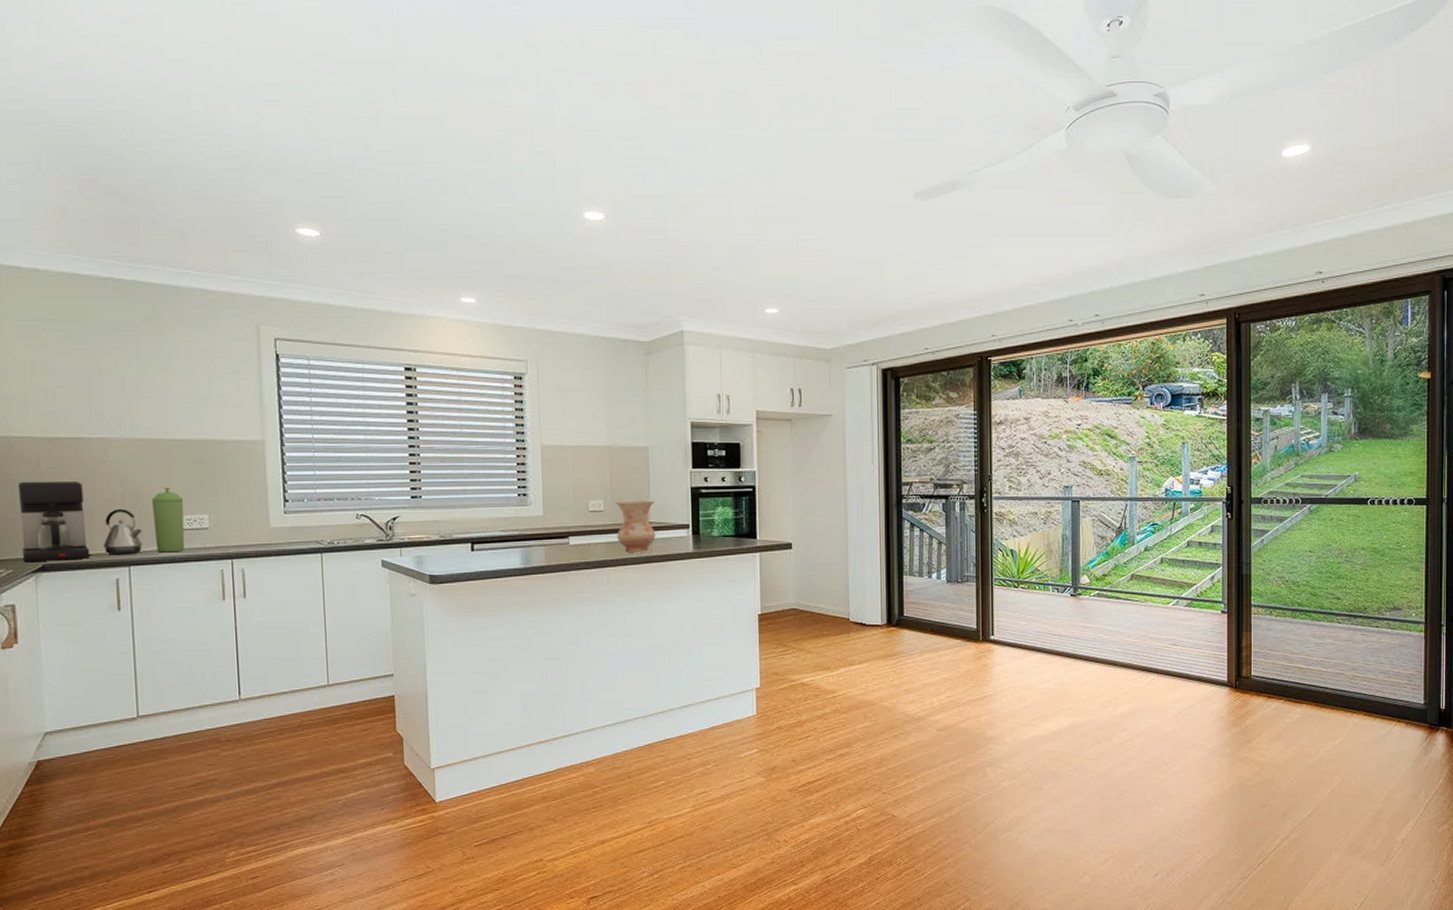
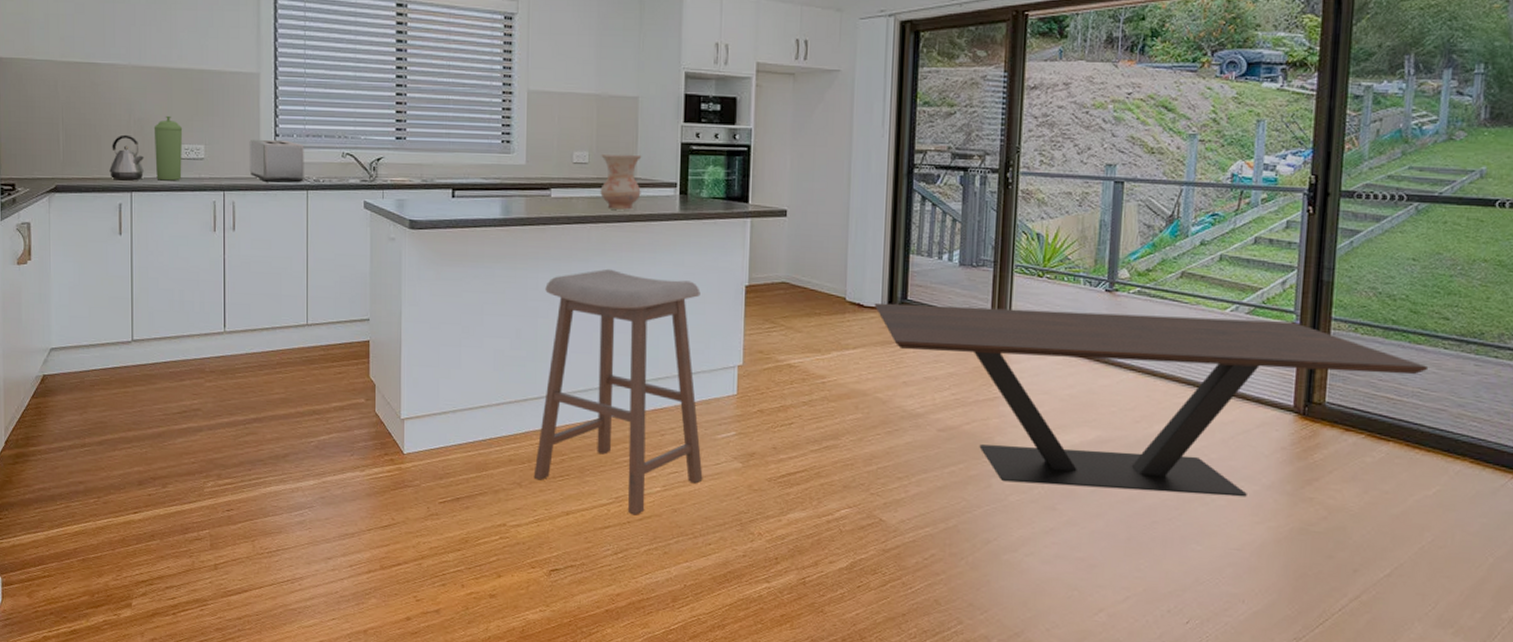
coffee maker: present [18,480,90,563] -> none [38,103,97,183]
toaster: none [257,505,318,547] -> present [249,139,304,183]
bar stool: none [567,608,730,837] -> present [533,268,703,515]
dining table: none [874,611,1328,770] -> present [874,302,1429,496]

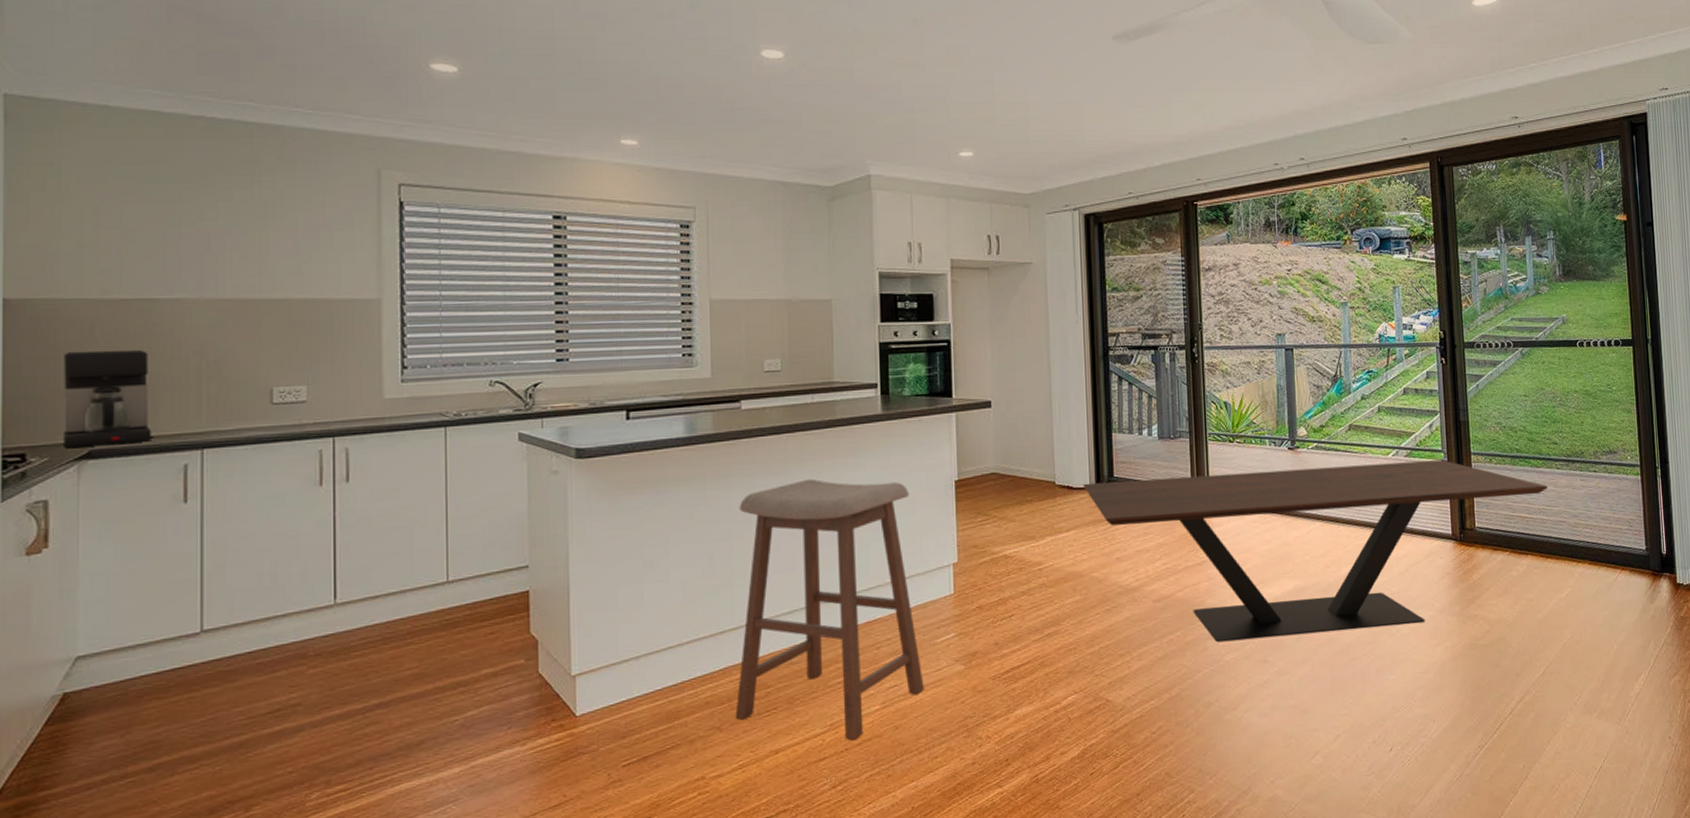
coffee maker: none [38,103,97,183] -> present [62,349,152,449]
kettle: present [109,134,145,181] -> none [170,381,222,437]
canister: present [153,115,183,181] -> none [235,354,277,432]
toaster: present [249,139,304,183] -> none [368,372,441,422]
ceramic jug: present [600,153,642,210] -> none [795,358,840,416]

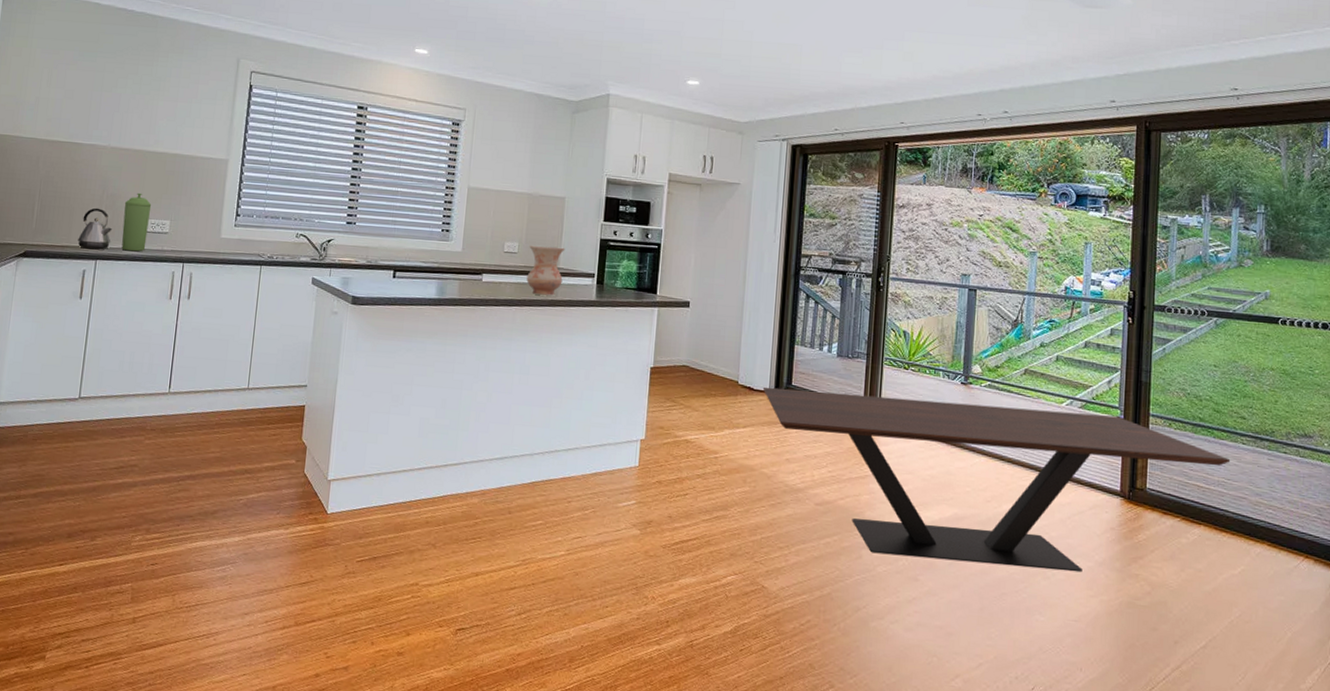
coffee maker: present [62,349,152,449] -> none [9,176,70,249]
kettle: none [170,381,222,437] -> present [78,208,113,250]
canister: none [235,354,277,432] -> present [121,192,152,252]
bar stool: present [735,478,924,741] -> none [447,347,611,578]
ceramic jug: none [795,358,840,416] -> present [526,245,565,296]

